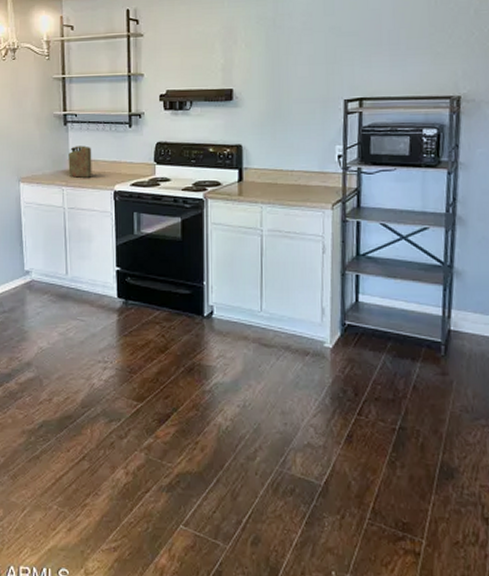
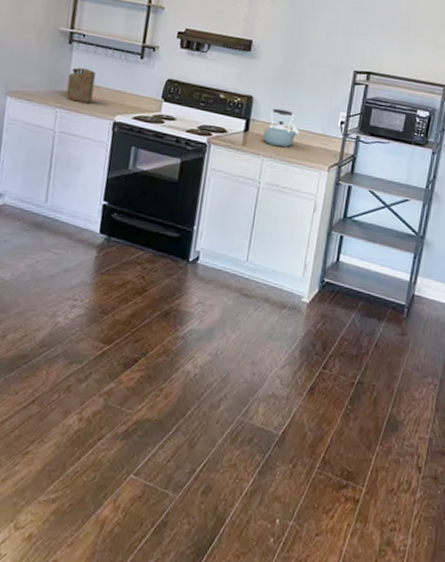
kettle: none [257,153,296,191] -> present [262,108,300,147]

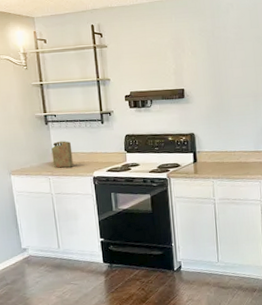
kettle: present [262,108,300,147] -> none [208,138,238,168]

